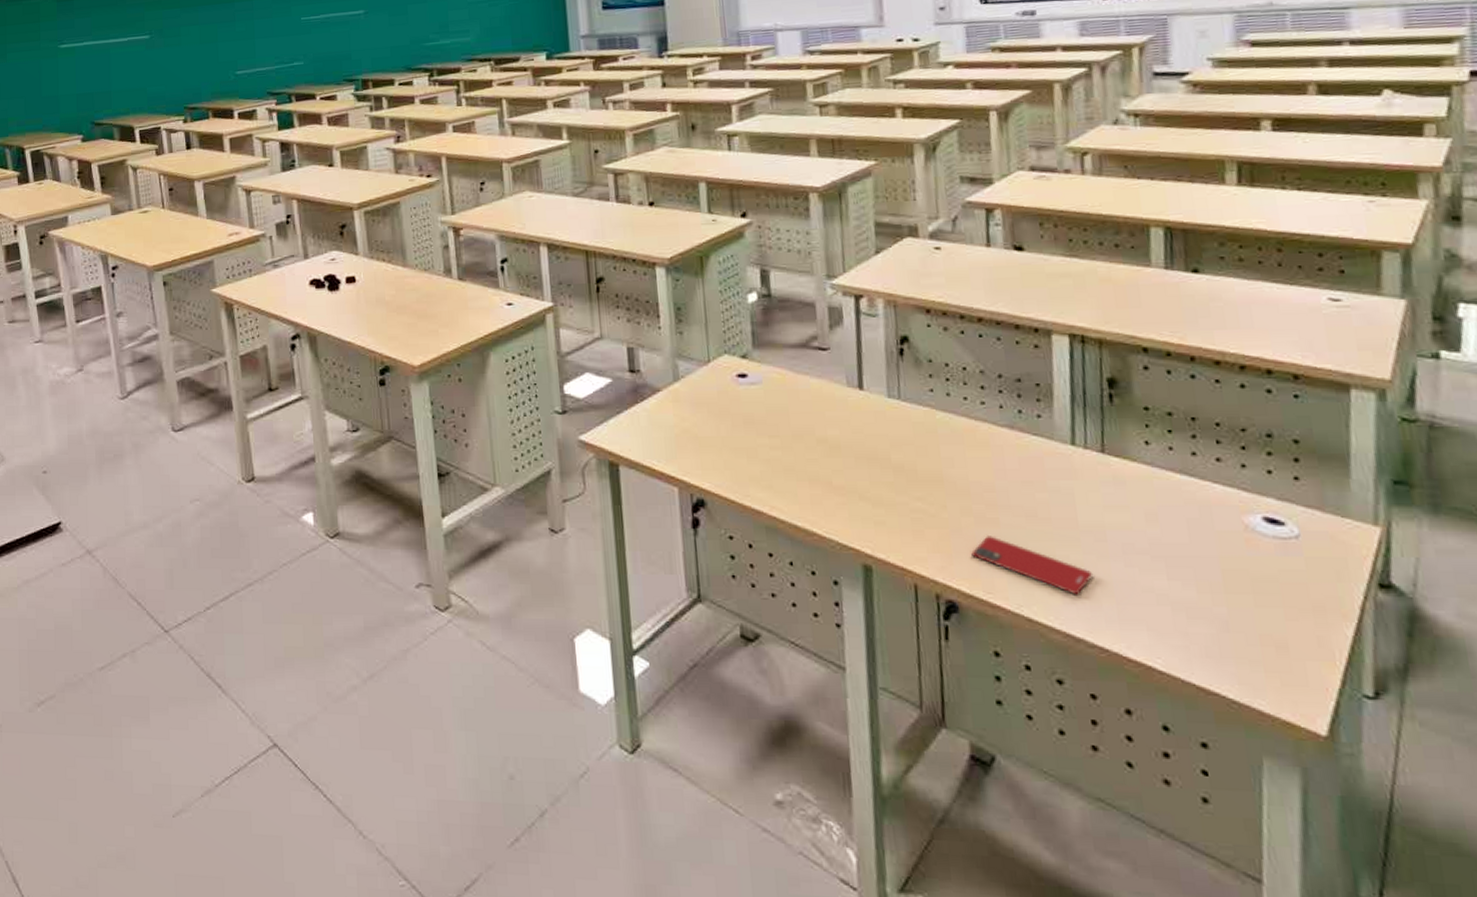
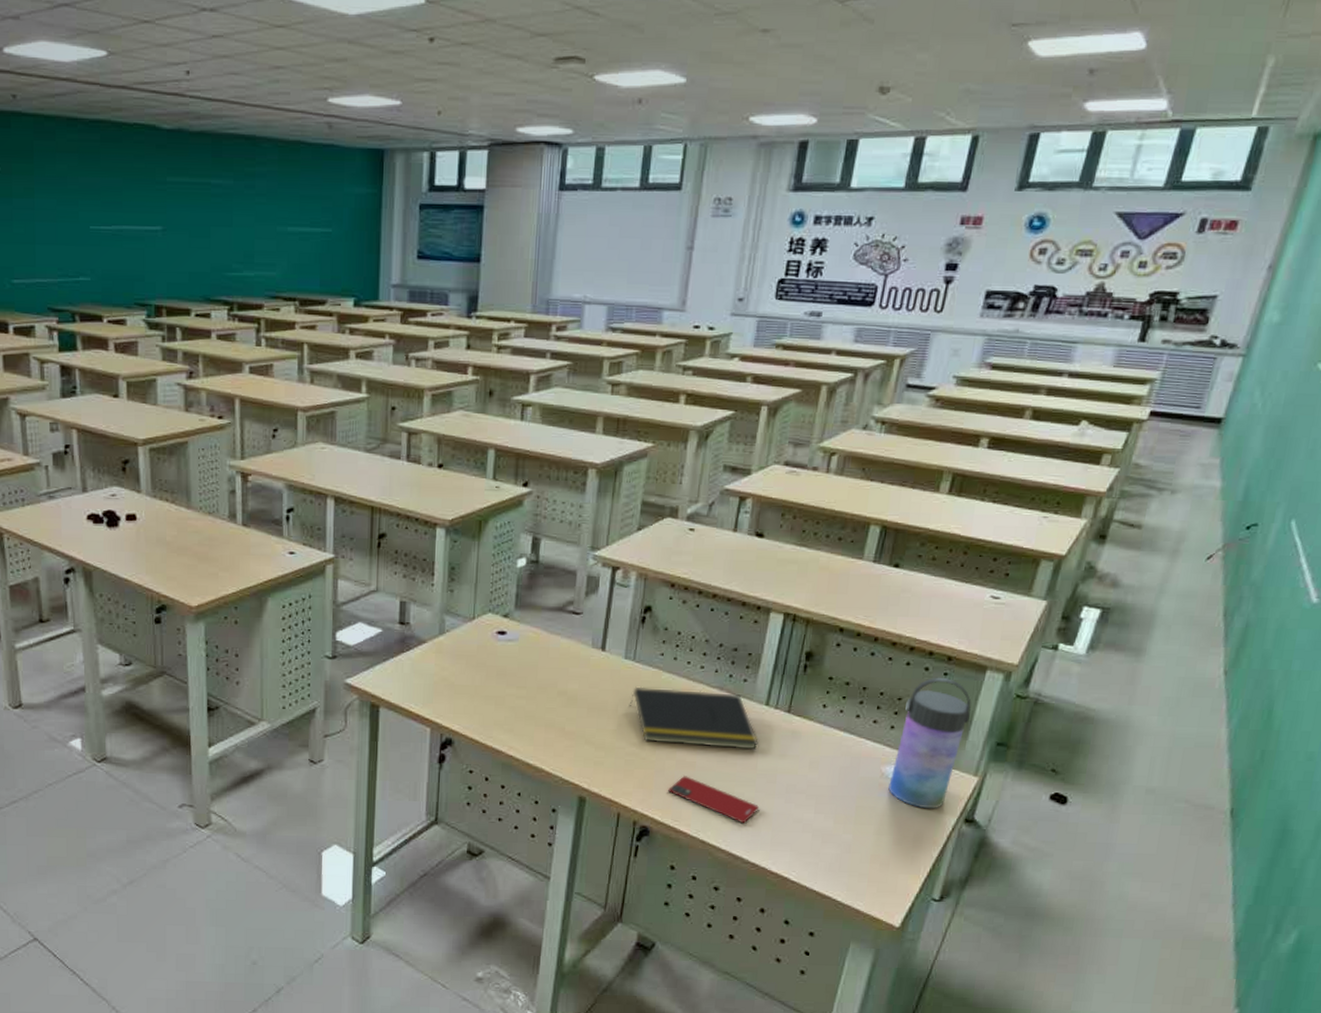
notepad: none [903,429,1074,500] -> present [629,686,759,750]
water bottle: none [1253,400,1346,571] -> present [888,677,971,809]

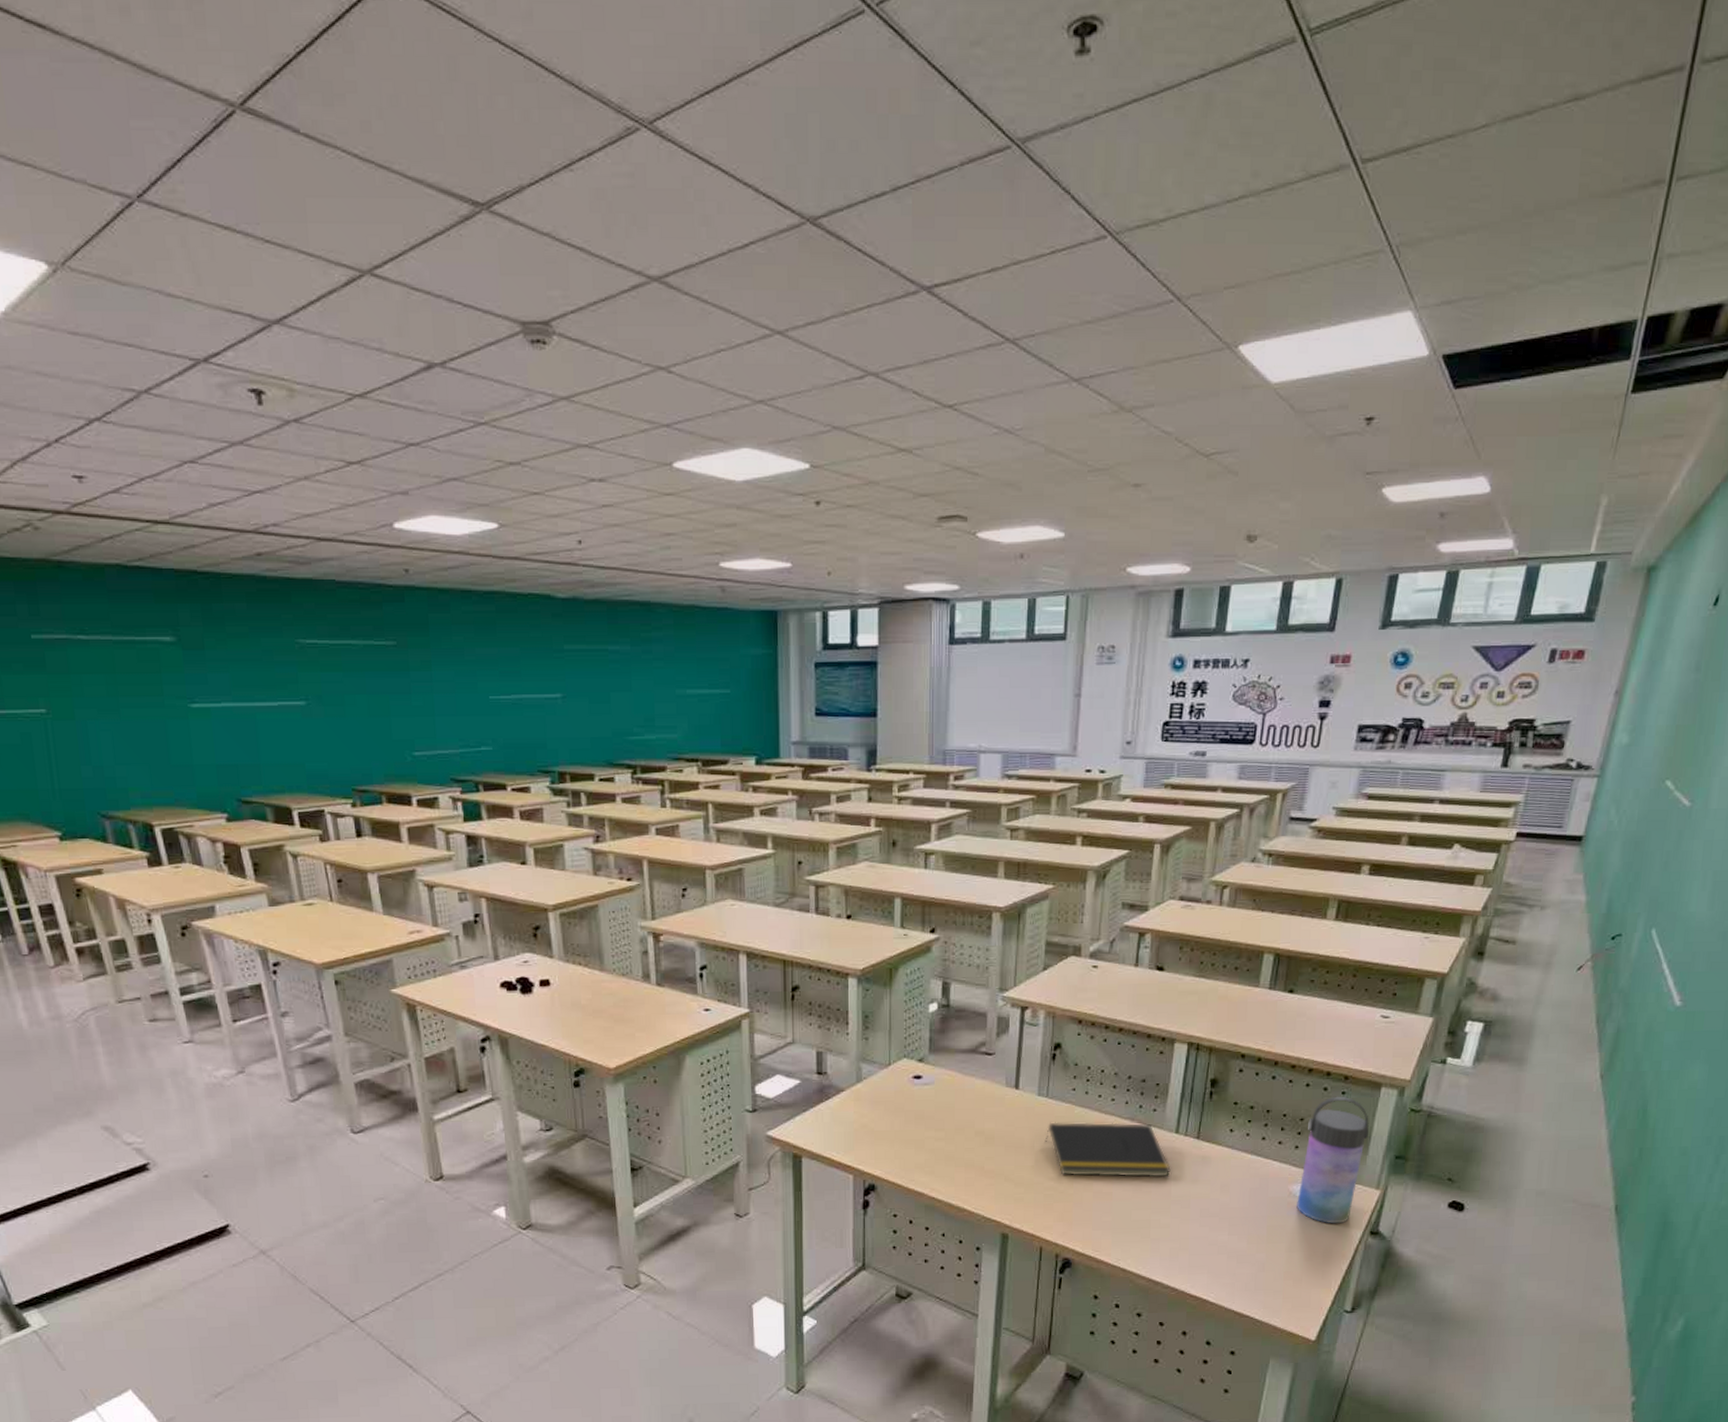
smartphone: present [668,776,760,824] -> none [1087,1206,1176,1250]

